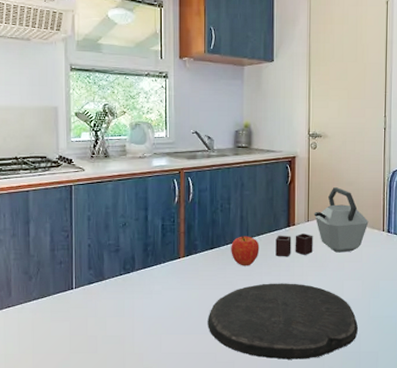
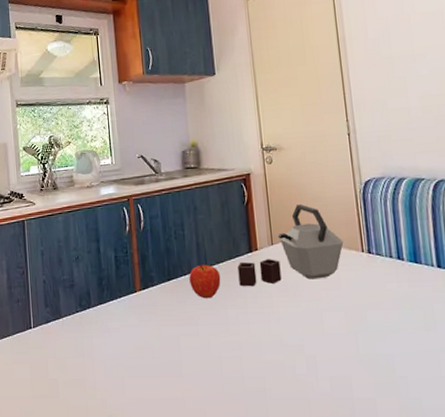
plate: present [208,283,358,360] -> none [171,316,347,407]

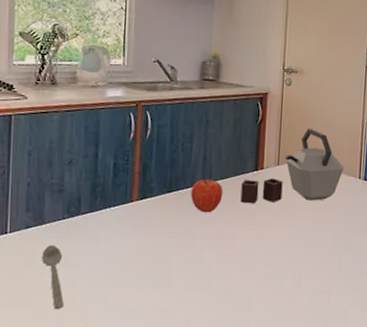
spoon: none [63,337,86,401] -> present [42,245,64,310]

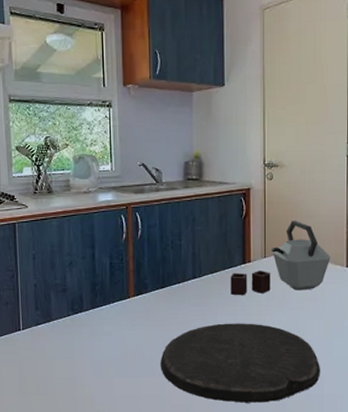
spoon: present [42,245,64,310] -> none [53,339,75,398]
plate: none [161,232,327,318] -> present [160,323,320,403]
fruit: present [191,179,223,213] -> none [183,274,213,306]

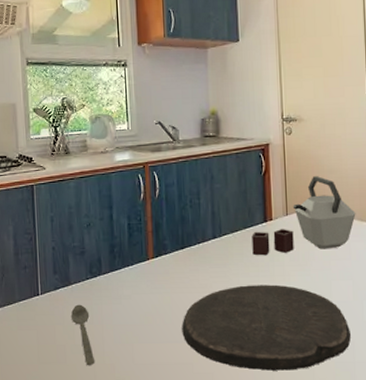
spoon: none [53,339,75,398] -> present [71,304,94,366]

